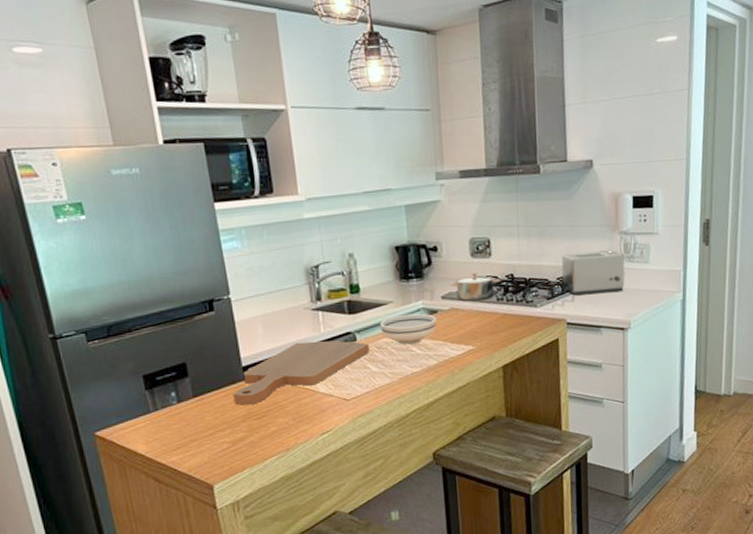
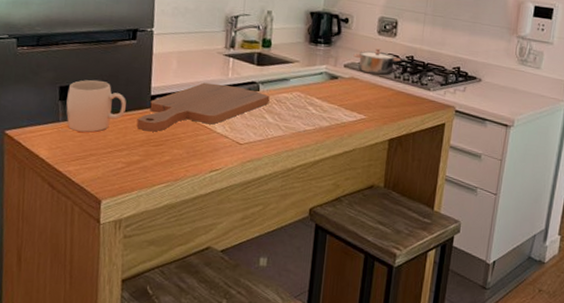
mug: none [152,361,219,419] -> present [66,79,126,133]
bowl: present [379,313,437,345] -> none [283,74,336,104]
toaster: present [561,251,625,296] -> none [457,47,518,91]

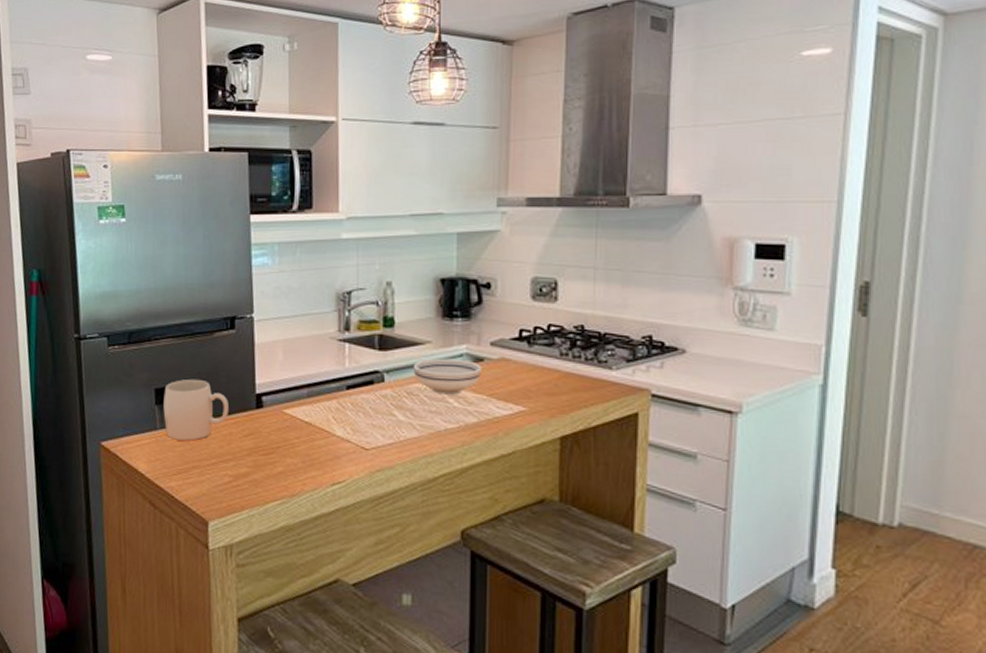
cutting board: present [136,82,270,132] -> none [242,375,398,438]
bowl: none [283,74,336,104] -> present [413,358,481,395]
cooking pot: present [353,47,401,76] -> none [501,317,566,354]

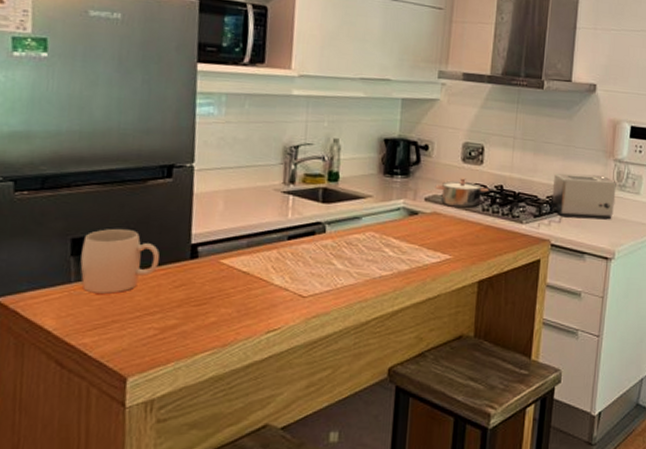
bowl: present [413,358,481,395] -> none [353,211,416,245]
cooking pot: none [501,317,566,354] -> present [435,177,489,209]
toaster: none [649,309,739,364] -> present [551,174,616,220]

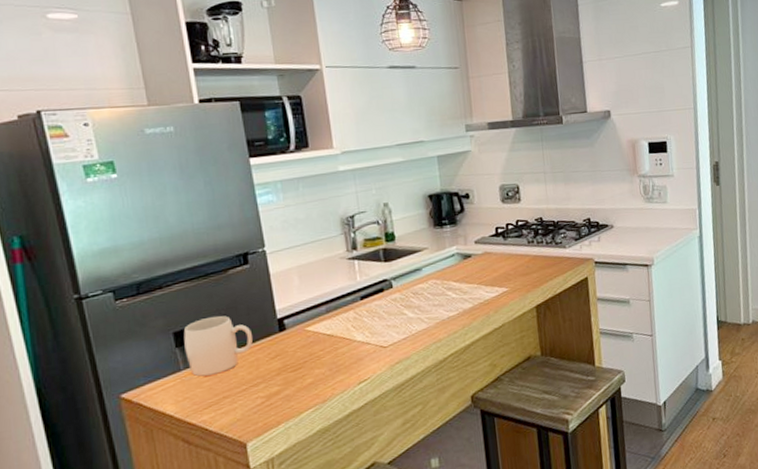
cooking pot: present [435,177,489,209] -> none [482,216,530,246]
toaster: present [551,174,616,220] -> none [587,193,646,236]

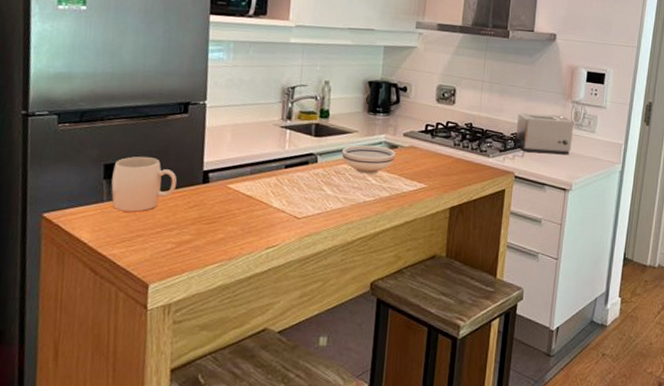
bowl: none [415,258,471,290] -> present [341,144,395,174]
toaster: none [587,193,646,236] -> present [515,113,574,155]

